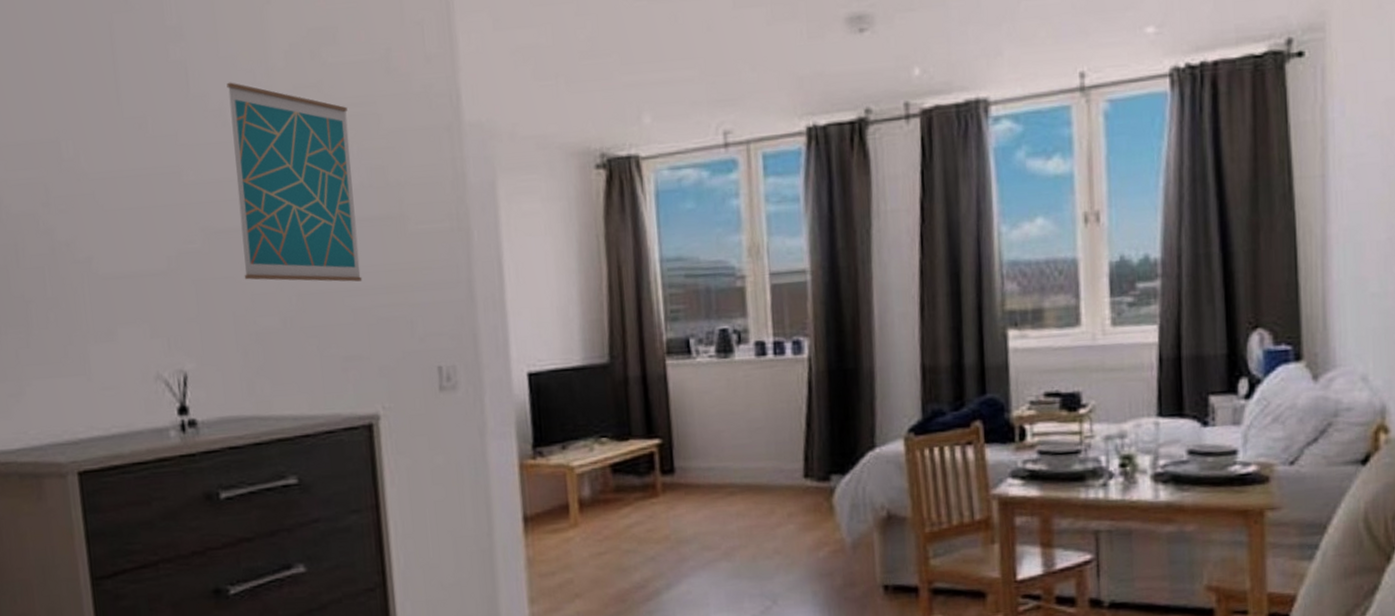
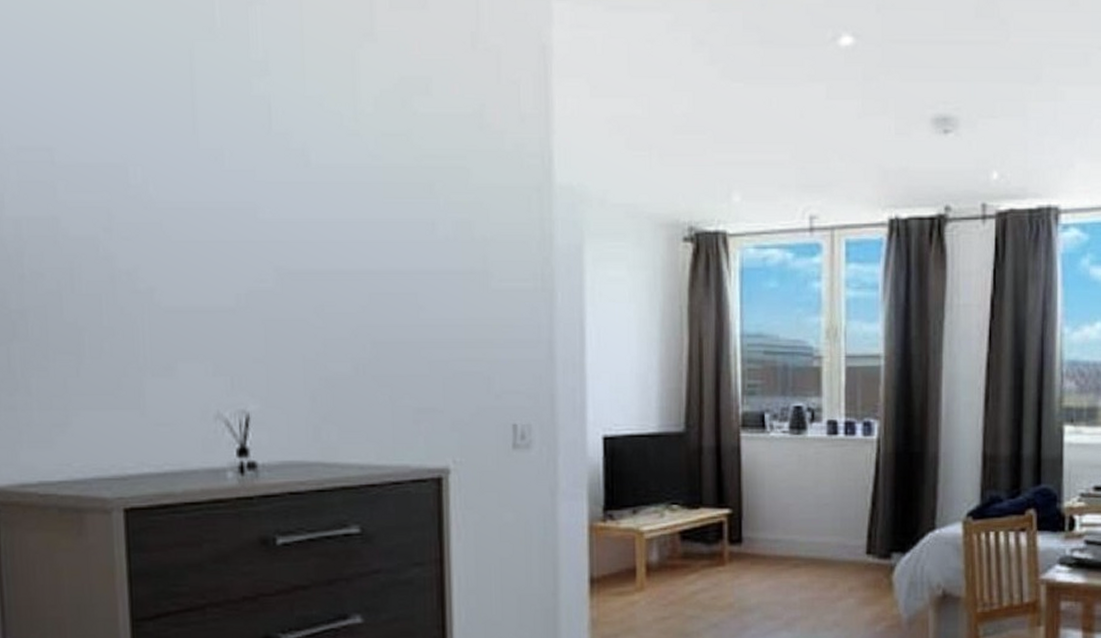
wall art: present [226,82,363,282] -> none [311,122,441,334]

